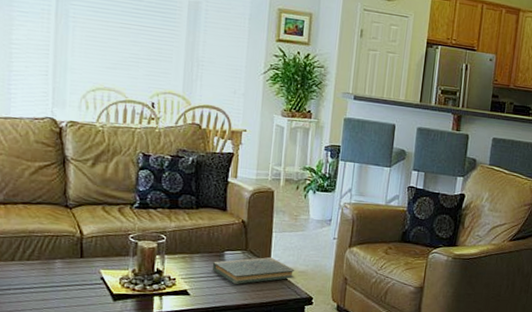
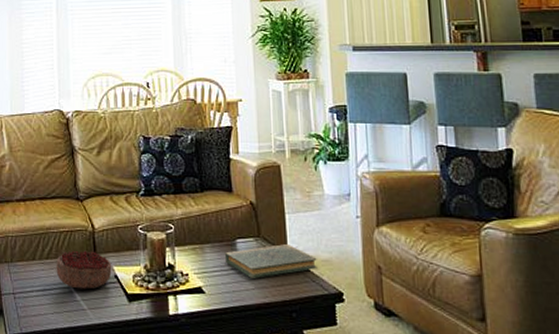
decorative bowl: none [37,254,99,289] -> present [56,250,112,290]

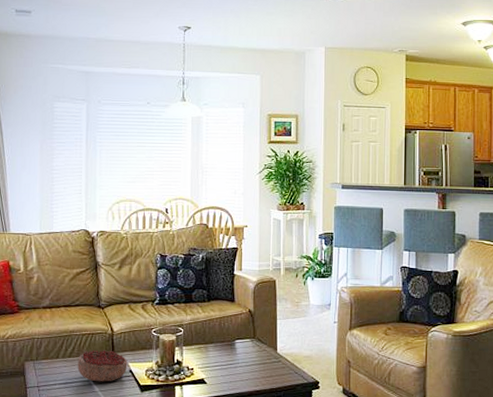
book: present [226,244,317,278] -> none [226,344,300,371]

